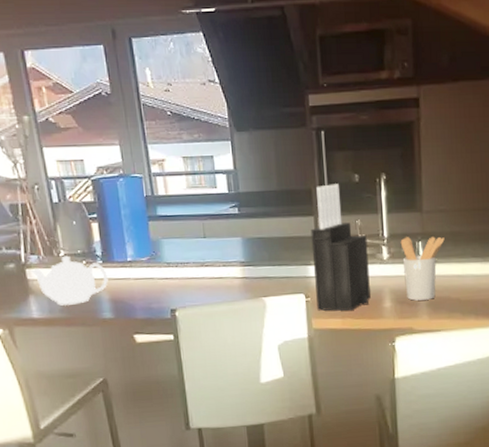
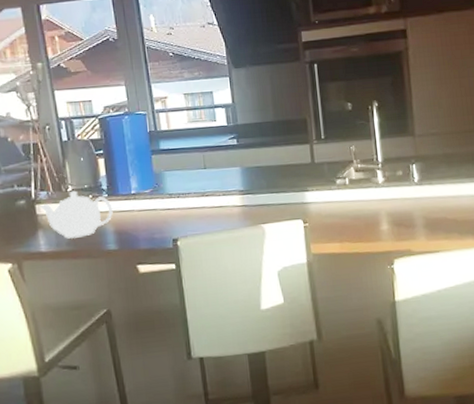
knife block: present [310,184,371,311] -> none [307,112,368,236]
utensil holder: present [400,237,445,301] -> none [394,159,438,223]

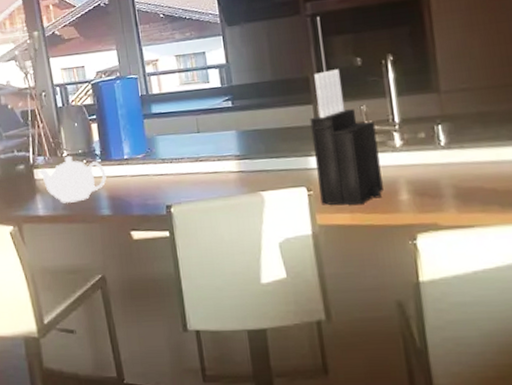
knife block: none [307,112,368,236] -> present [310,69,383,205]

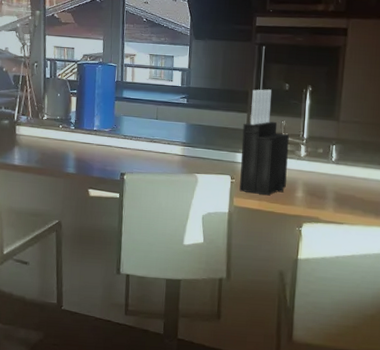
teapot: present [37,155,106,203] -> none [19,119,77,159]

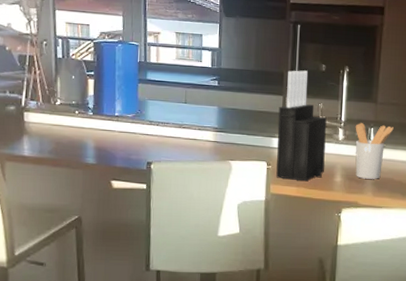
utensil holder: none [317,140,356,196] -> present [355,123,394,179]

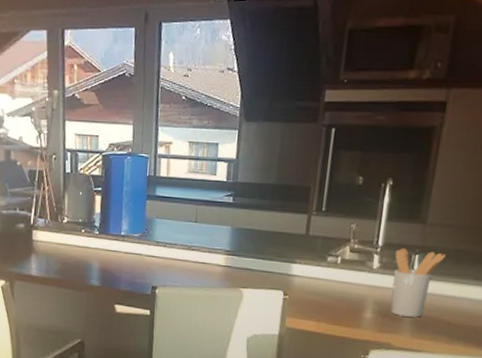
knife block: present [276,70,327,182] -> none [293,184,360,316]

